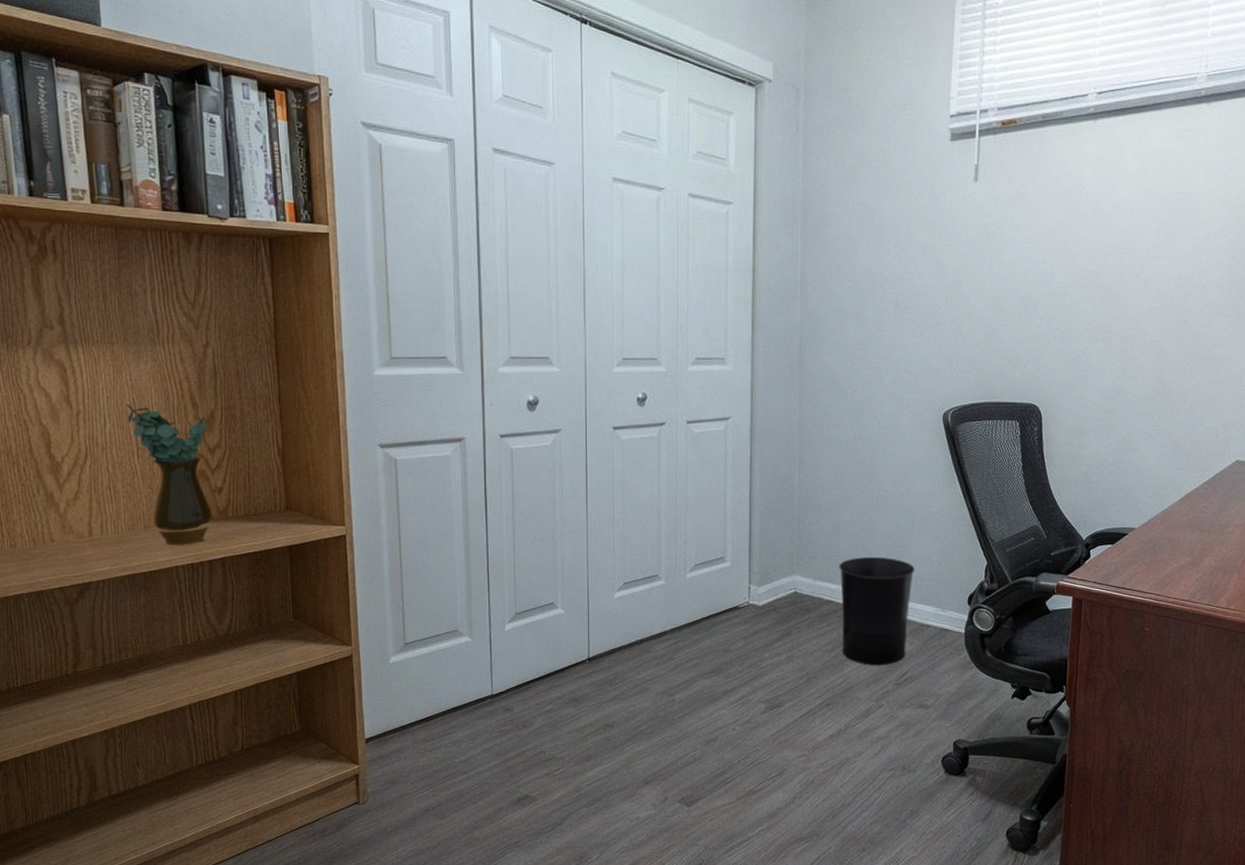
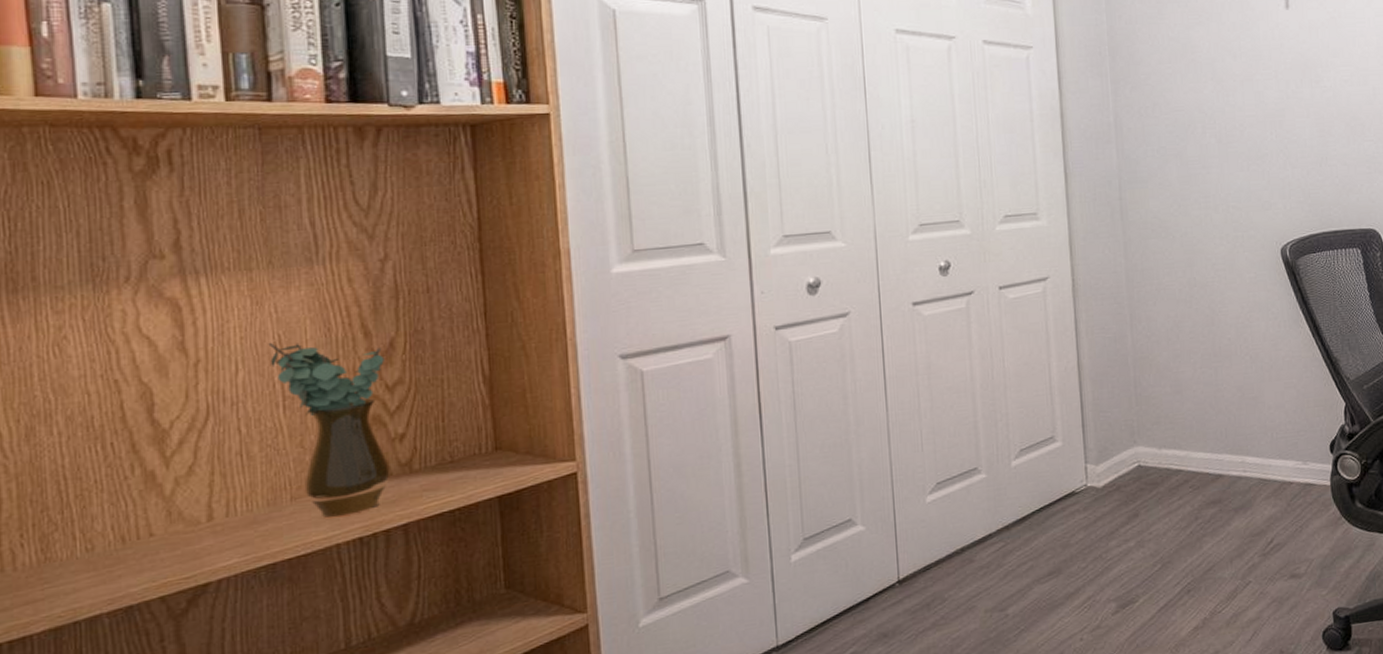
waste bin: present [839,556,915,666] -> none [1185,411,1269,537]

